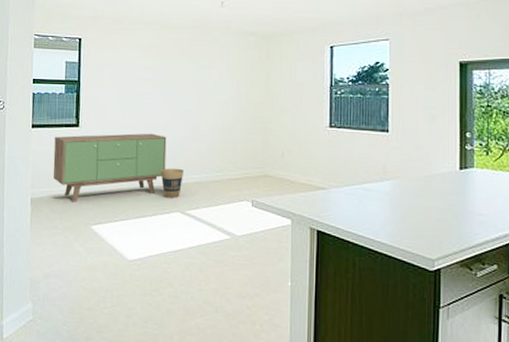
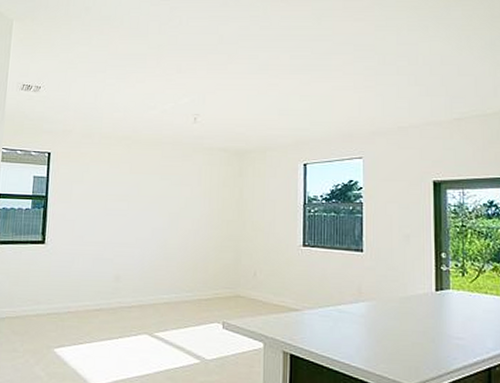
sideboard: present [53,133,167,202] -> none [15,250,136,324]
trash can: present [160,168,184,198] -> none [128,287,152,320]

